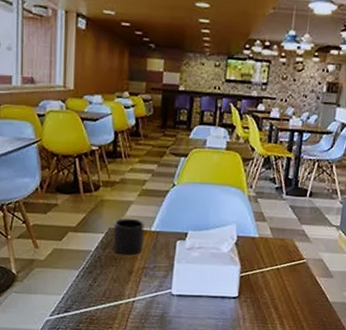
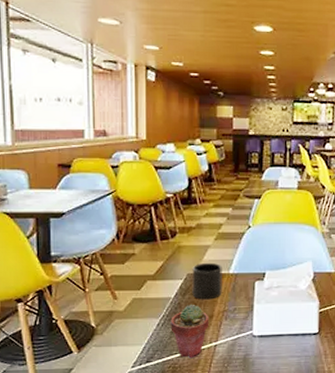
potted succulent: none [90,258,129,312] -> present [171,304,209,359]

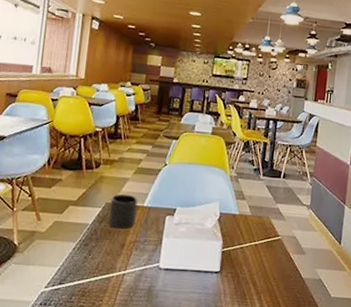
potted succulent: present [171,304,209,359] -> none [85,231,121,285]

